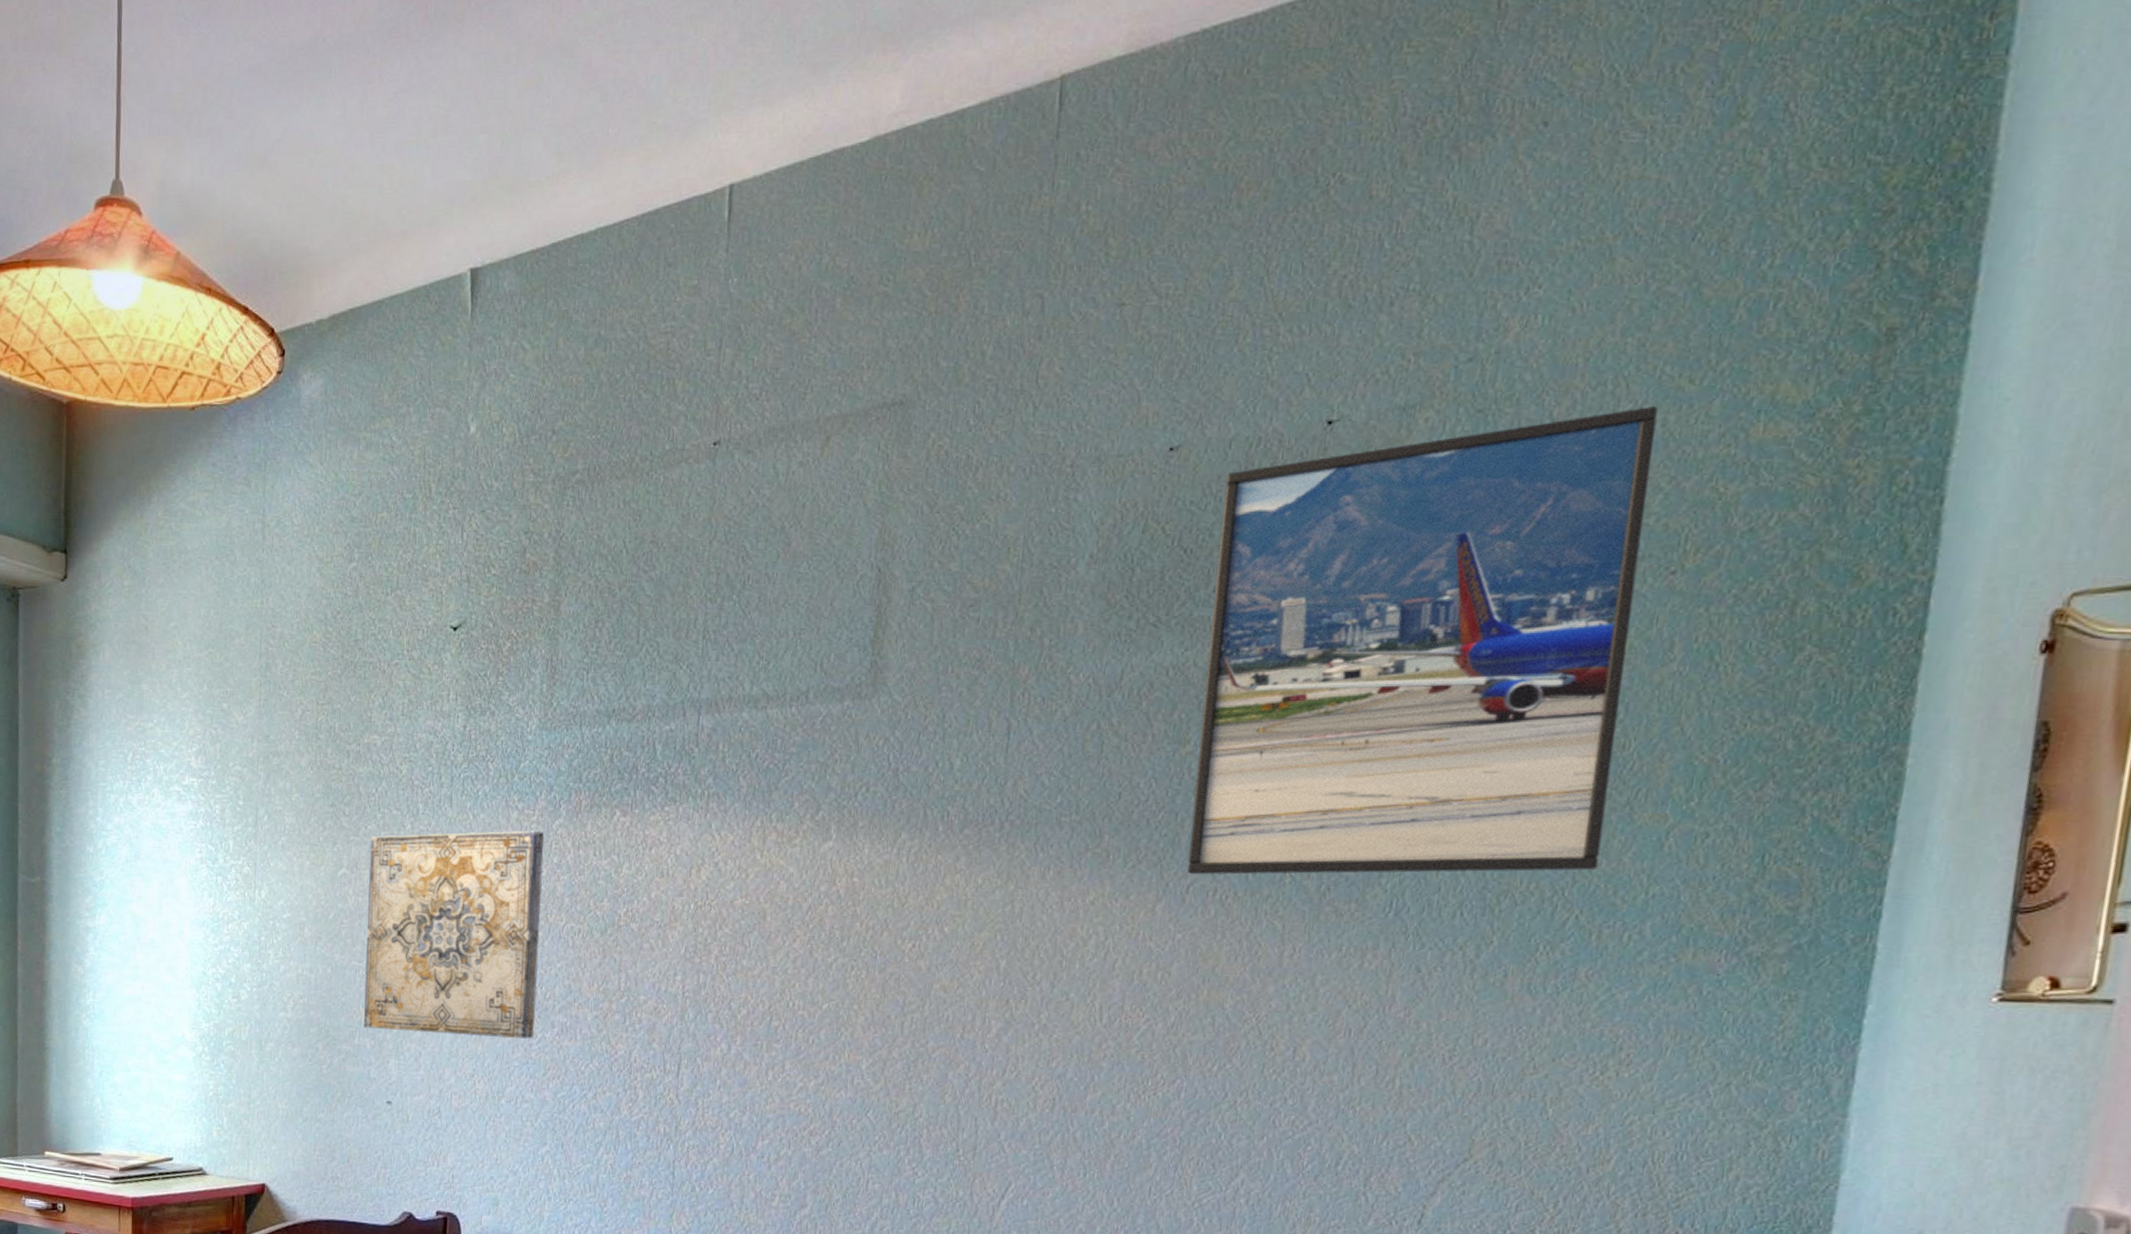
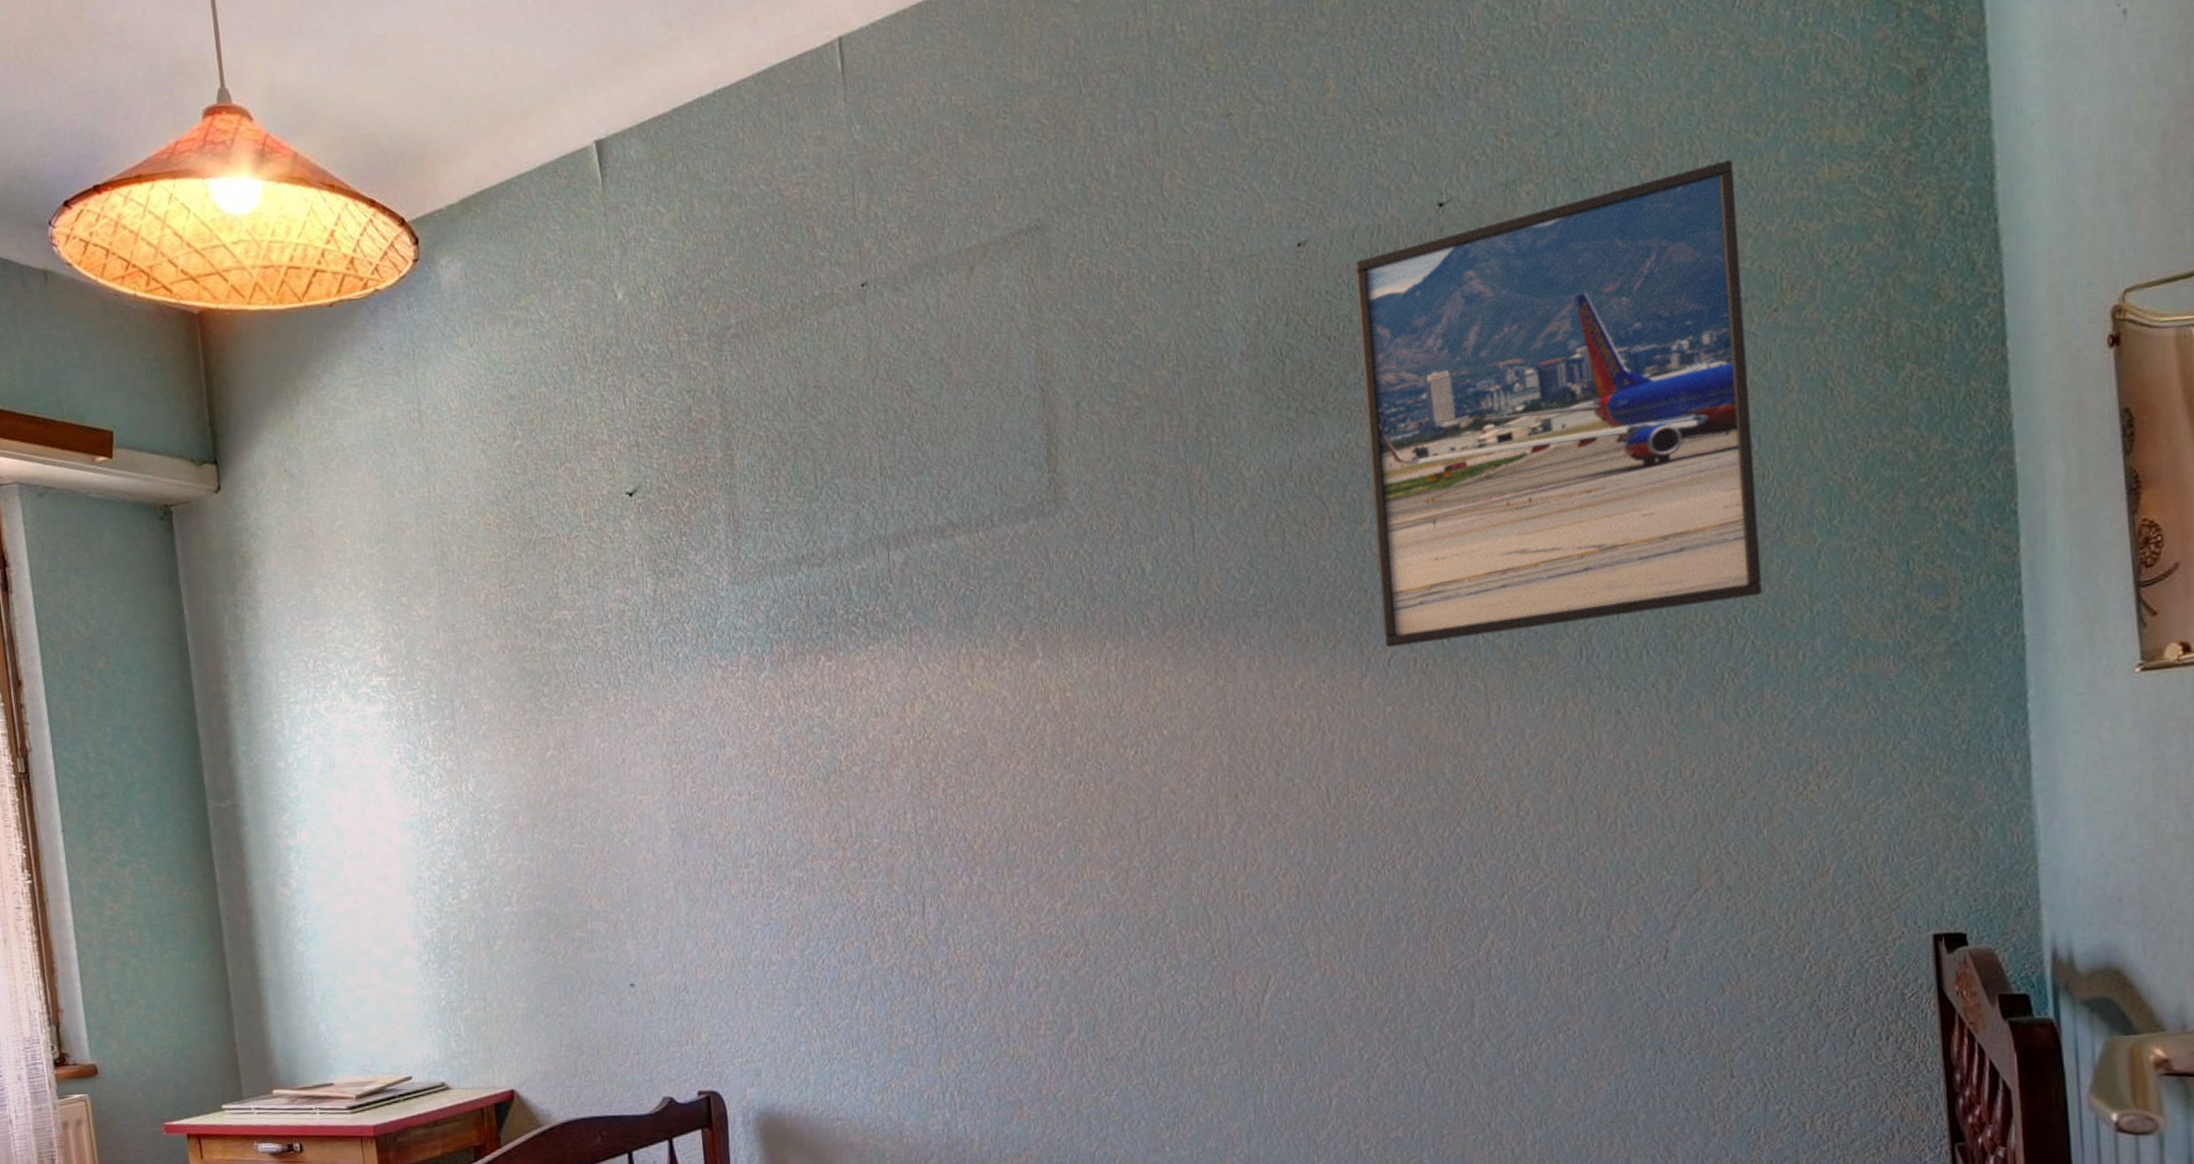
wall art: present [364,830,544,1039] -> none [574,686,772,911]

